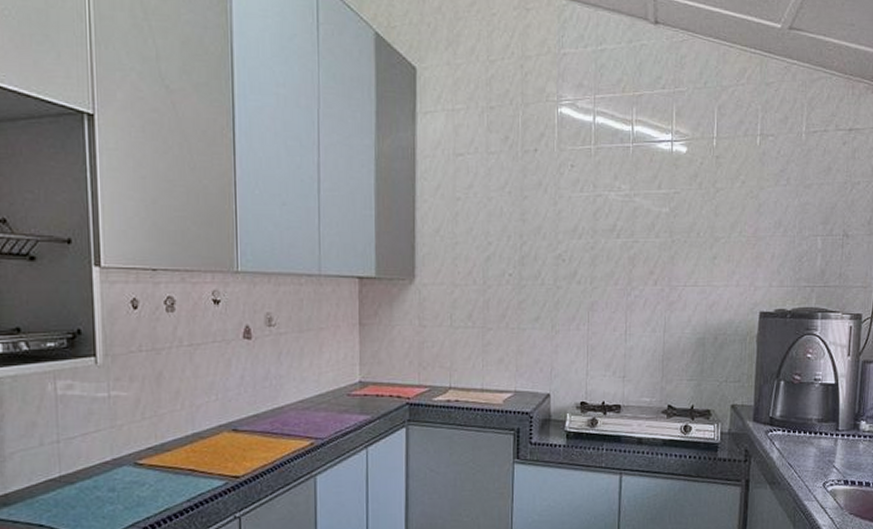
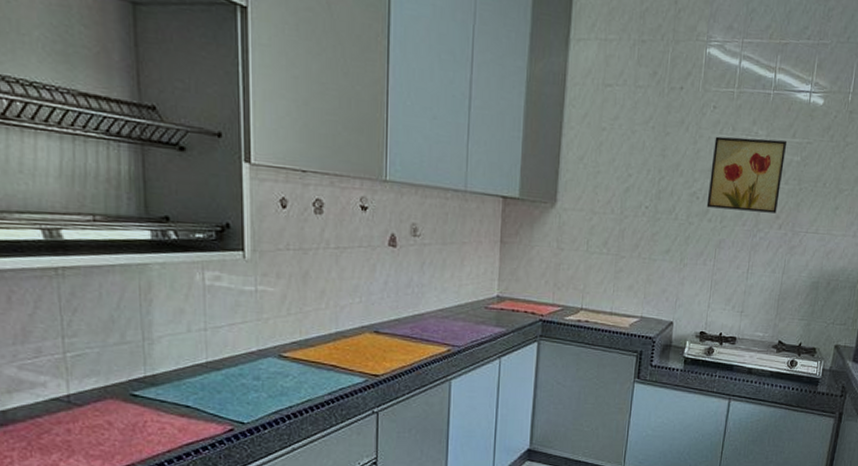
wall art: none [574,193,653,269] -> present [706,136,788,213]

